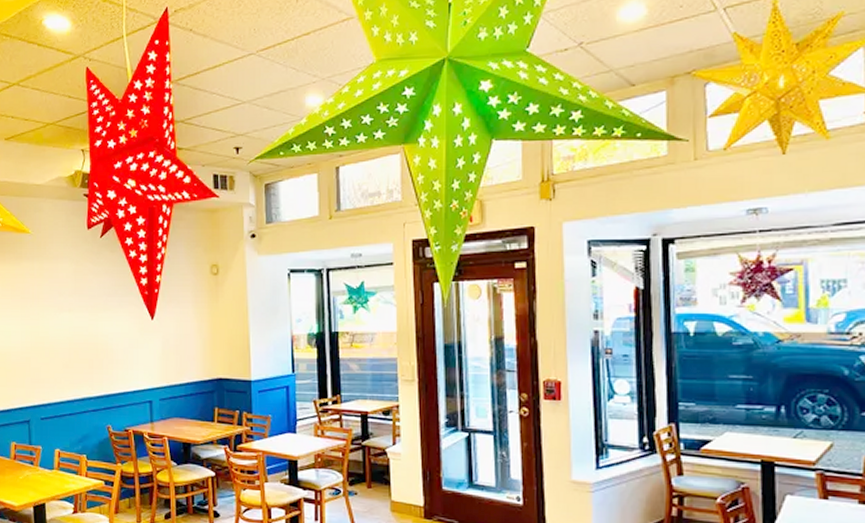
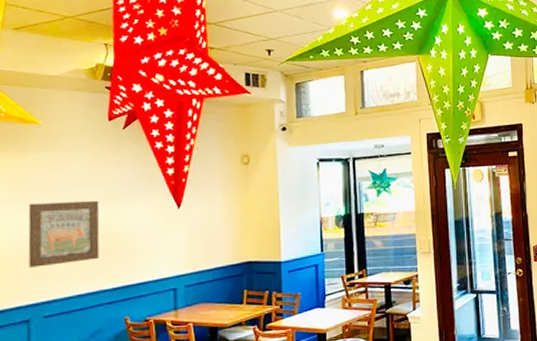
wall art: none [25,309,84,372] -> present [28,200,100,267]

